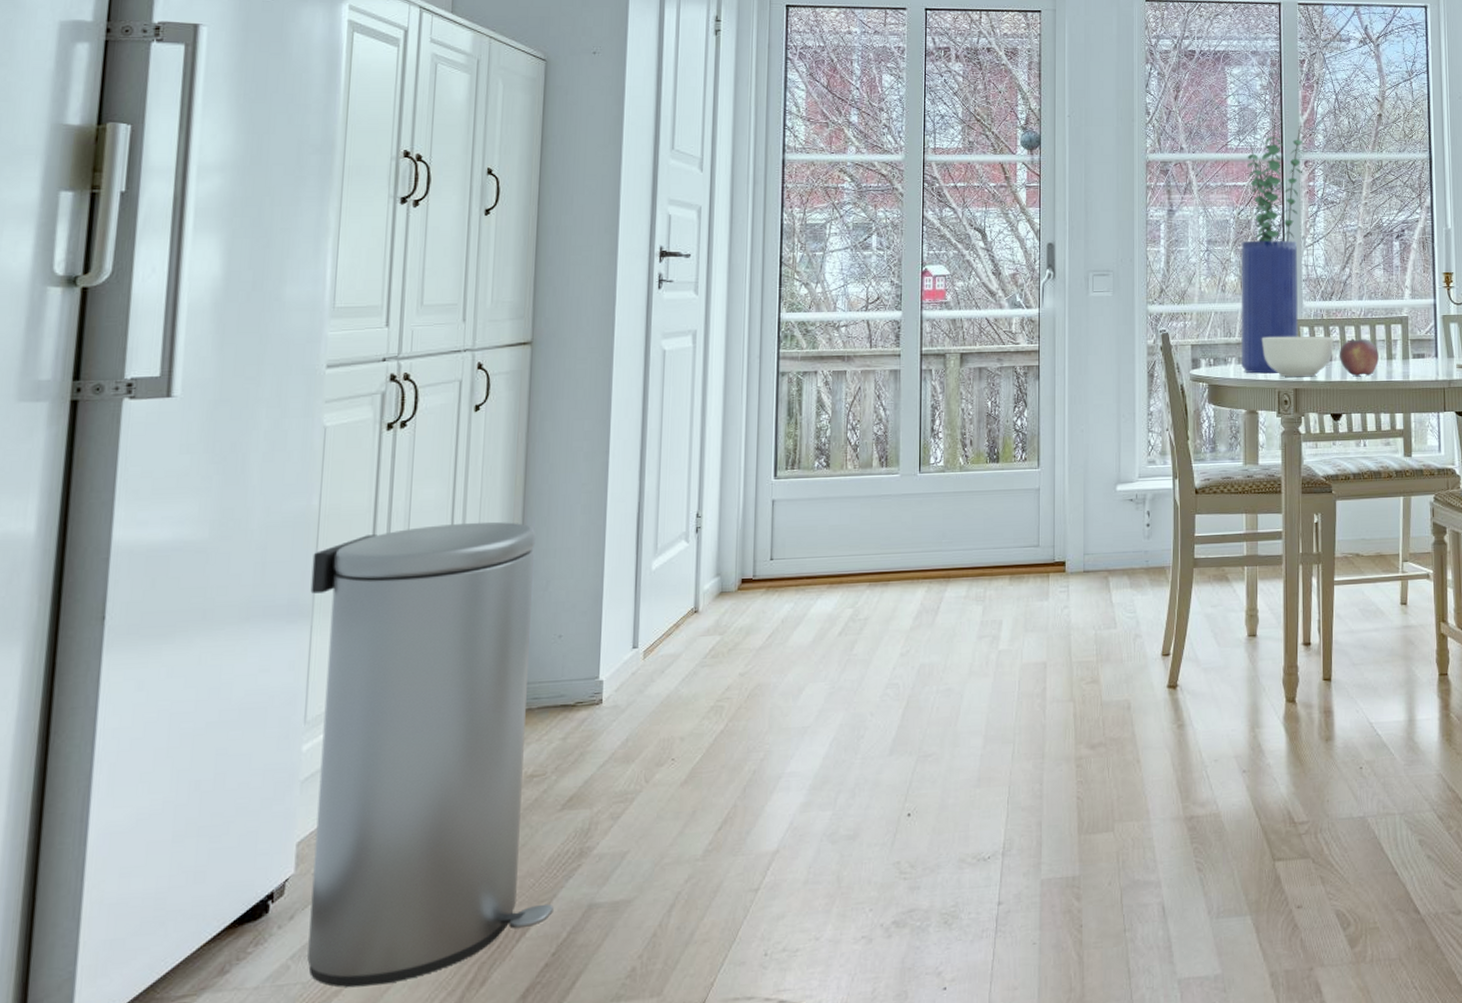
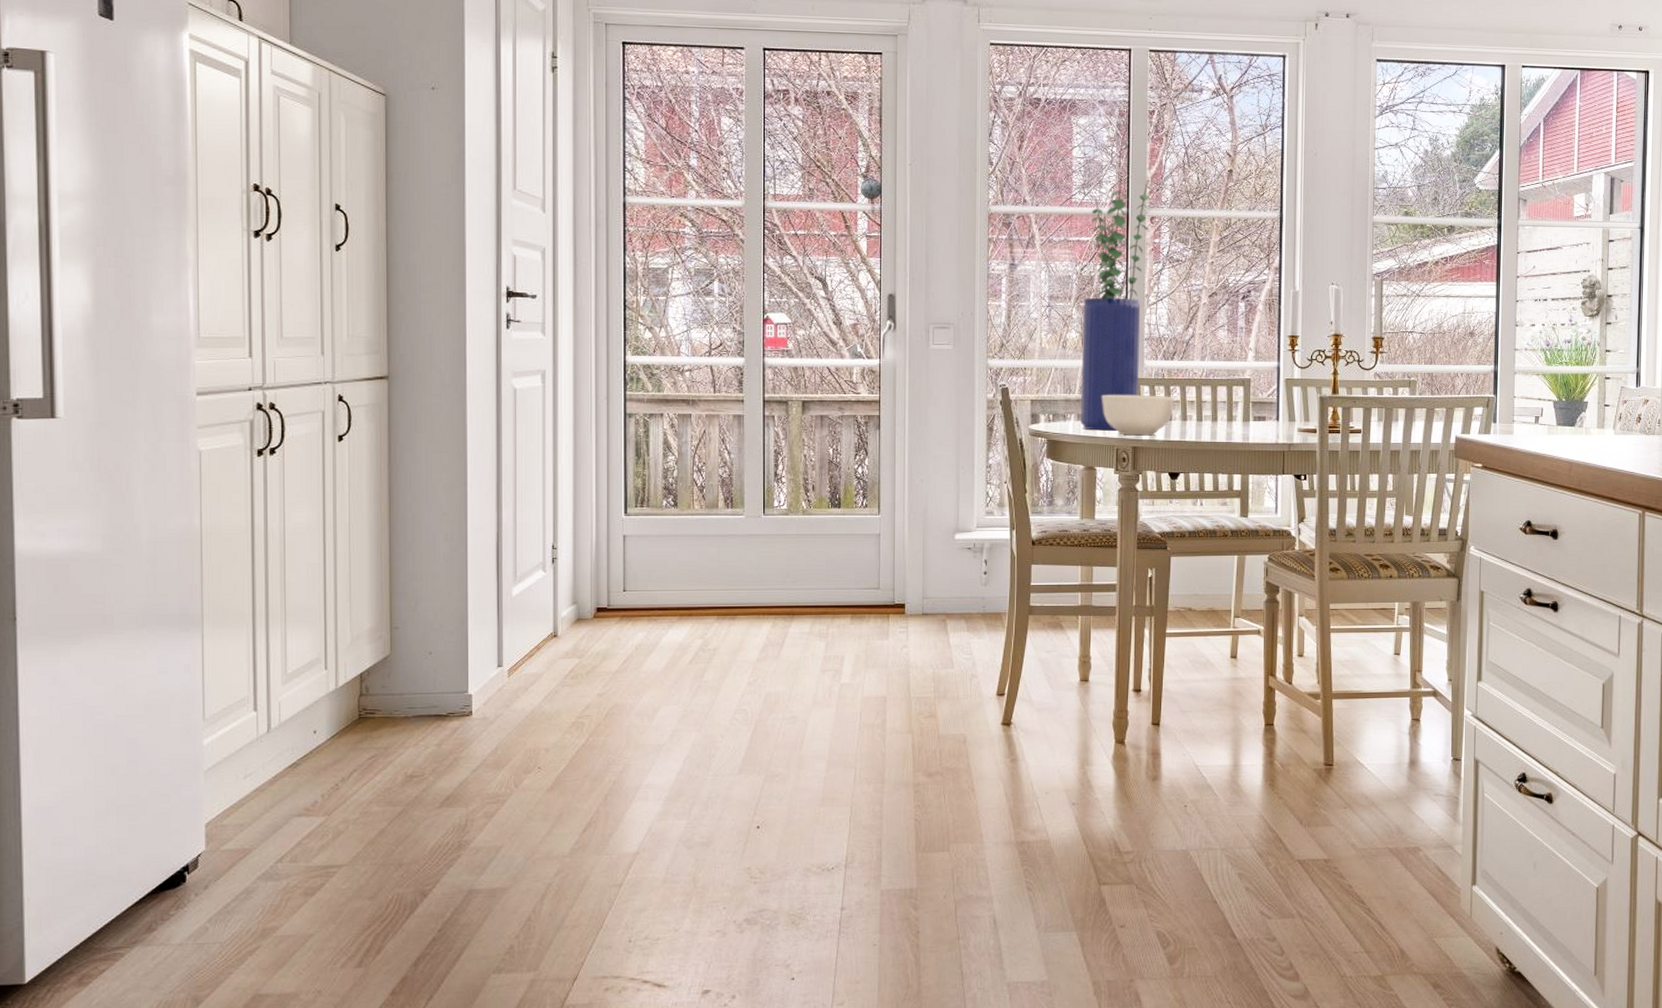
pedal bin: present [307,521,553,987] -> none [198,545,437,949]
fruit: present [1339,338,1379,377] -> none [1179,399,1219,437]

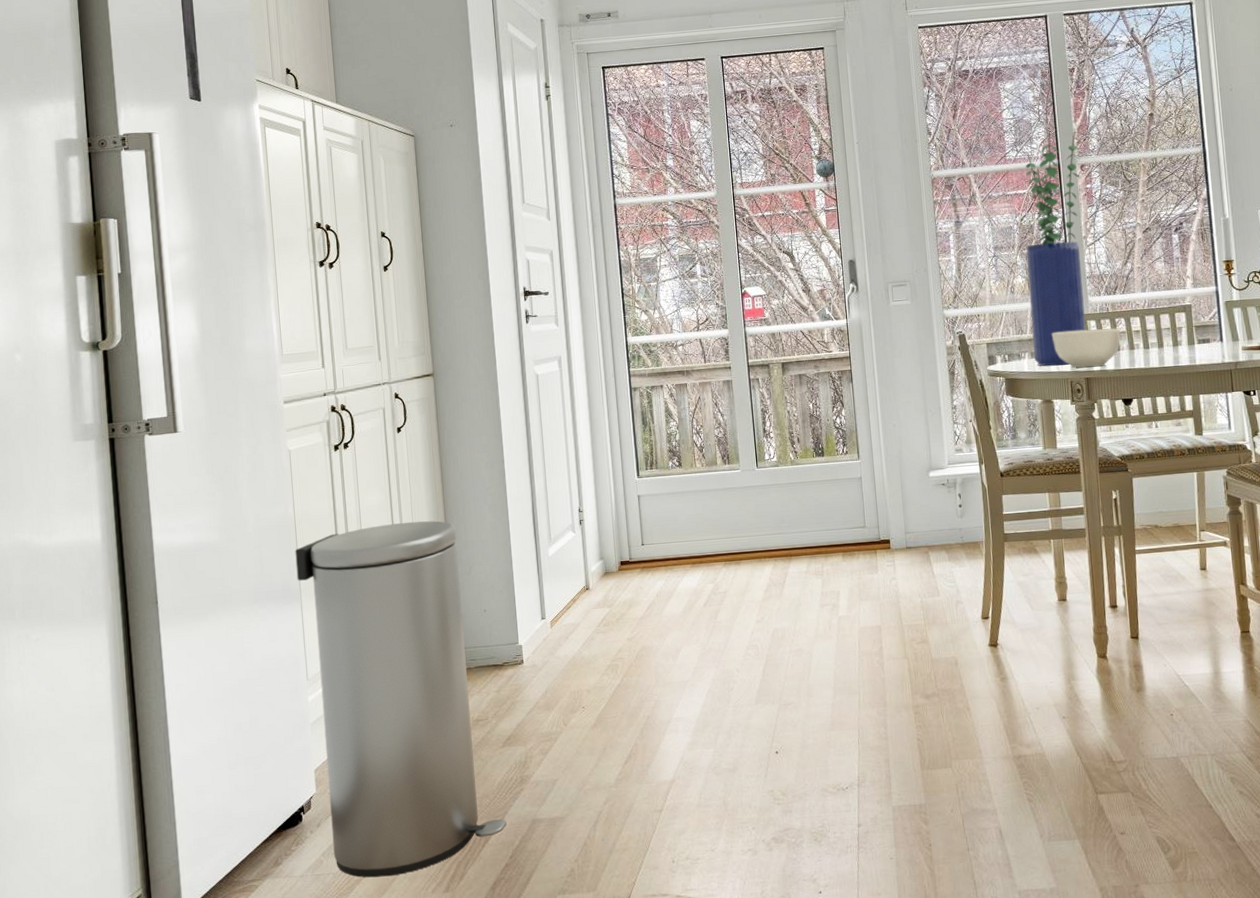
pedal bin: none [198,545,437,949] -> present [295,520,507,878]

